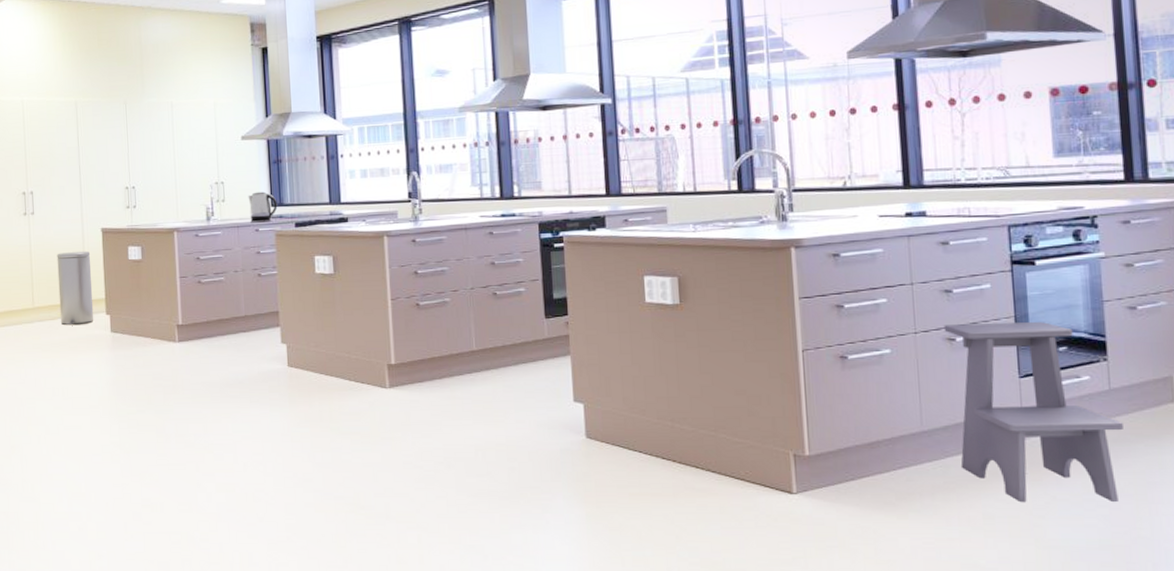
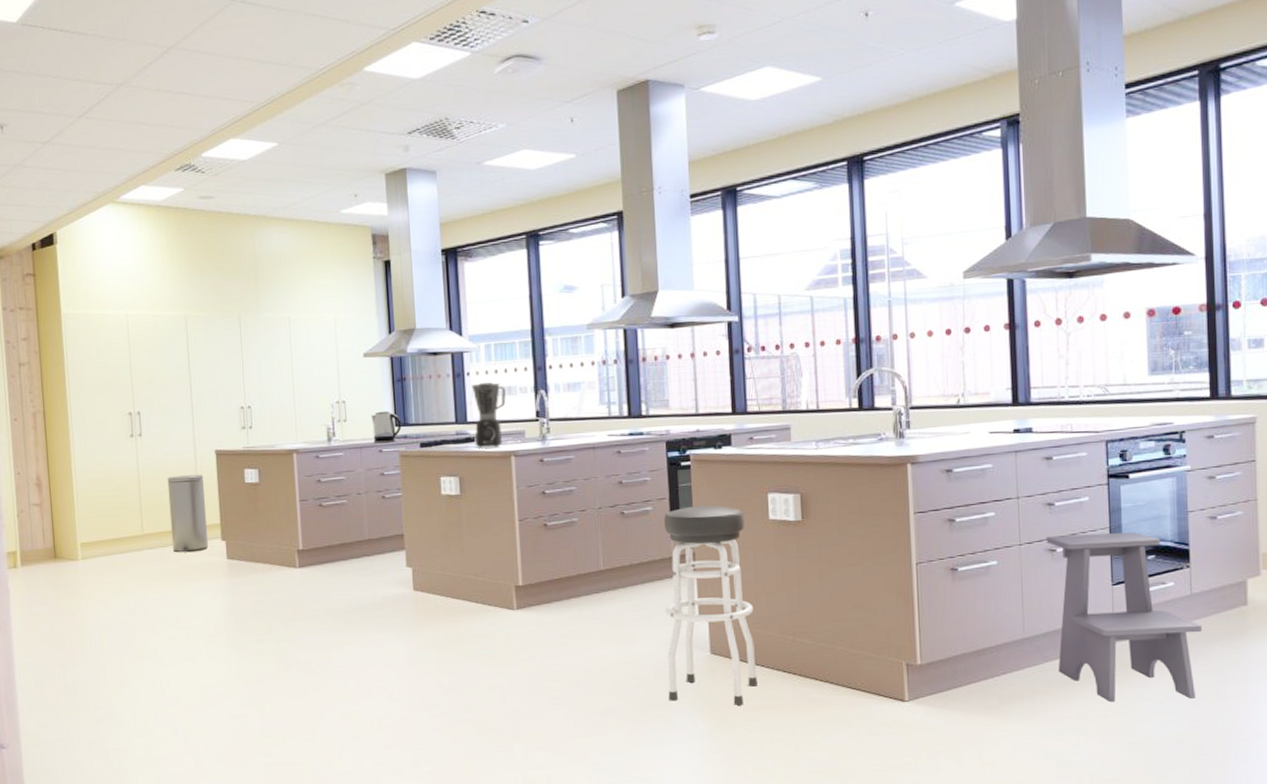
blender: none [345,164,379,228] -> present [471,382,506,448]
bar stool: none [537,287,635,491] -> present [664,505,758,705]

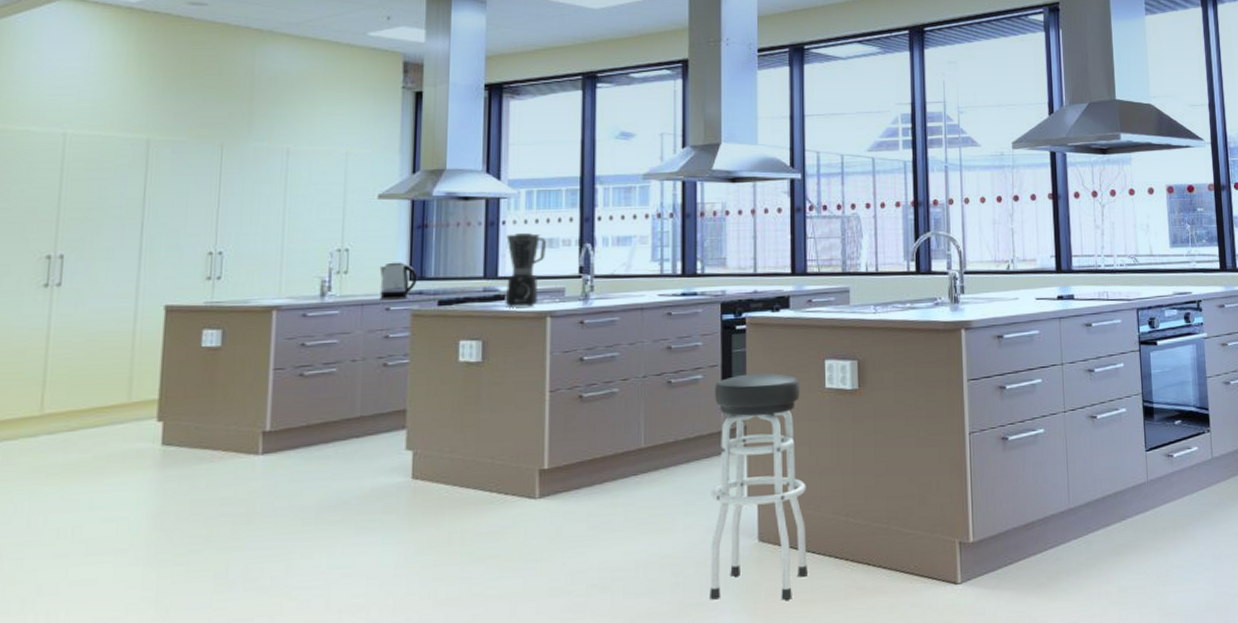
pedal bin: present [167,474,209,553] -> none [83,335,144,439]
step stool: present [1046,532,1203,703] -> none [1087,398,1223,573]

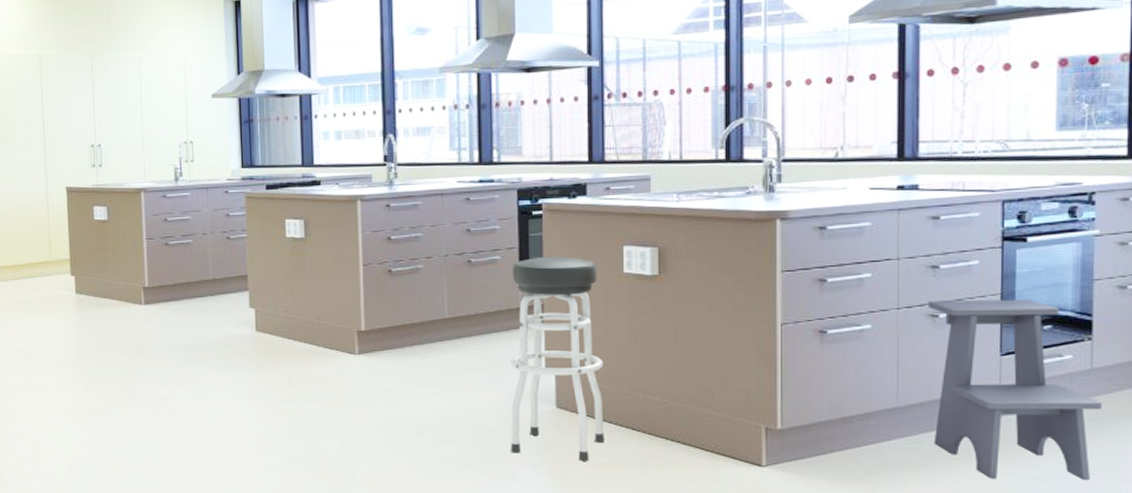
kettle: present [379,262,418,300] -> none [217,152,248,184]
blender: present [505,233,546,307] -> none [319,126,353,192]
step stool: none [1087,398,1223,573] -> present [927,300,1103,481]

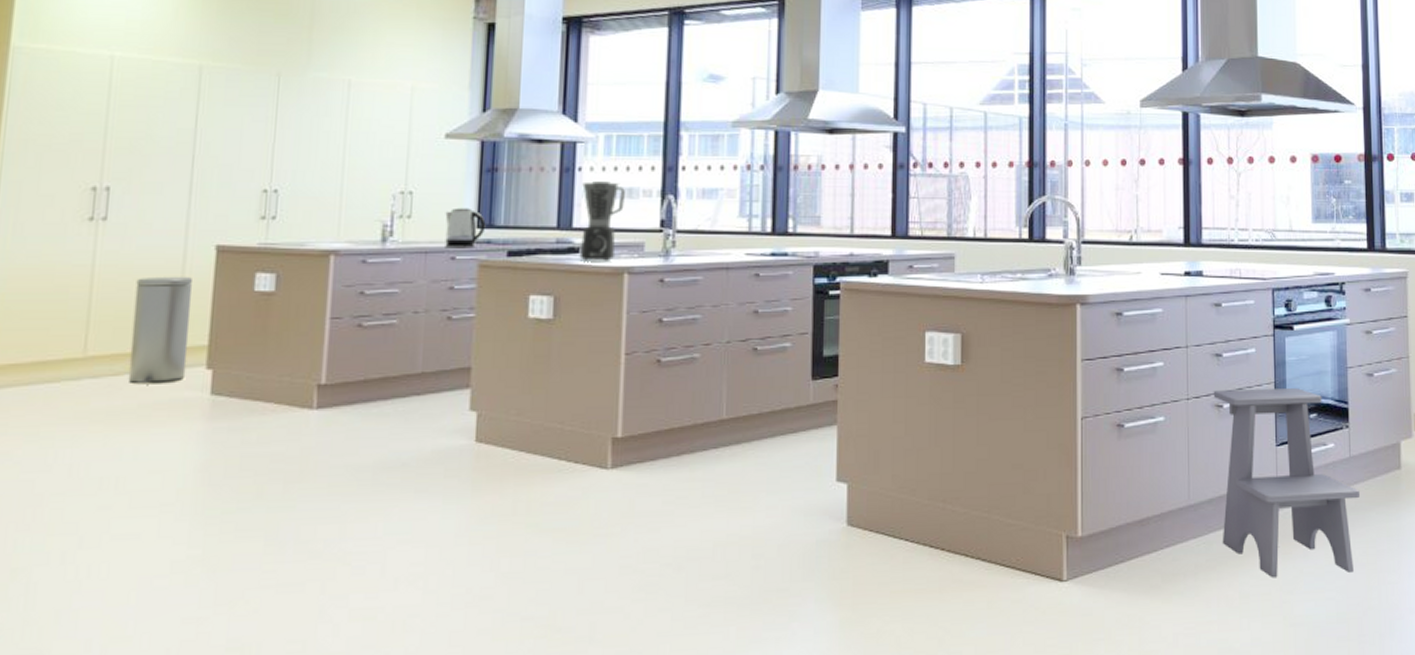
pedal bin: none [20,210,59,286] -> present [128,276,194,385]
kettle: none [217,152,248,184] -> present [445,207,486,248]
blender: none [319,126,353,192] -> present [579,181,625,261]
bar stool: present [510,256,604,461] -> none [792,343,901,590]

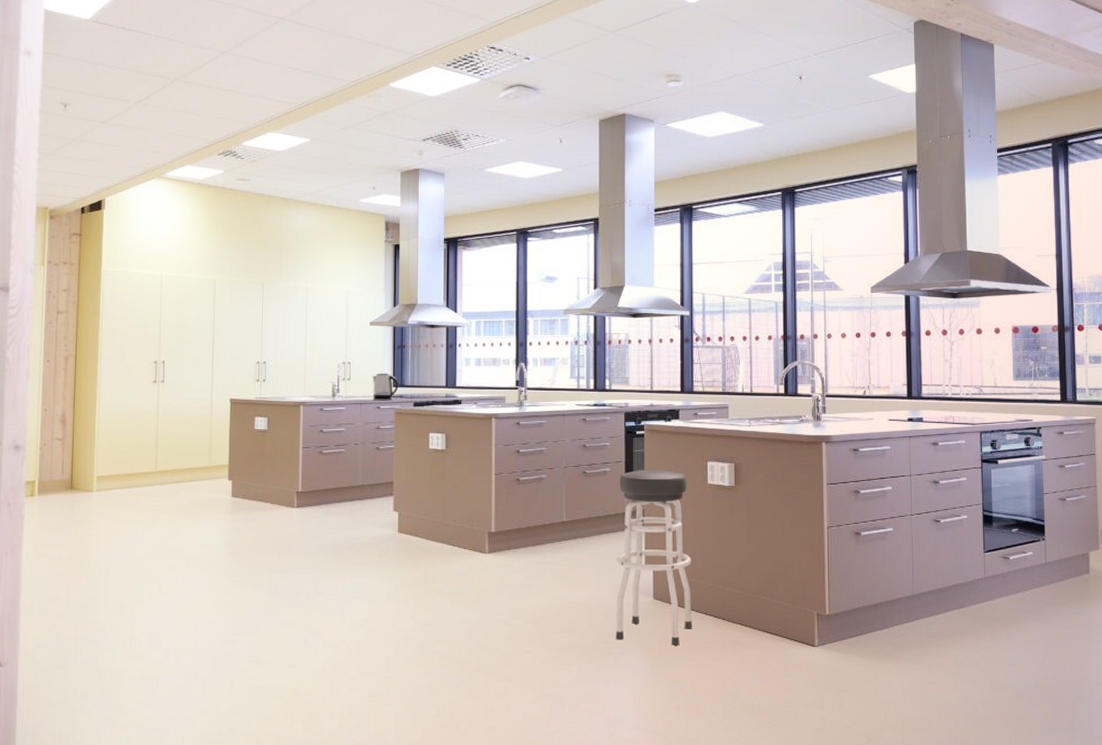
pedal bin: present [128,276,194,385] -> none [182,419,218,489]
blender: present [579,181,625,261] -> none [461,354,491,410]
bar stool: none [792,343,901,590] -> present [616,469,692,645]
step stool: present [1213,388,1361,578] -> none [932,509,1055,653]

